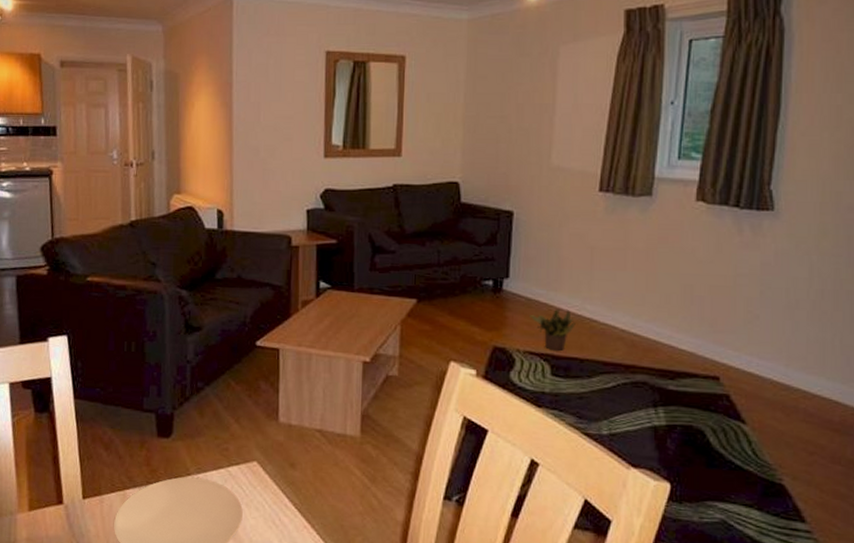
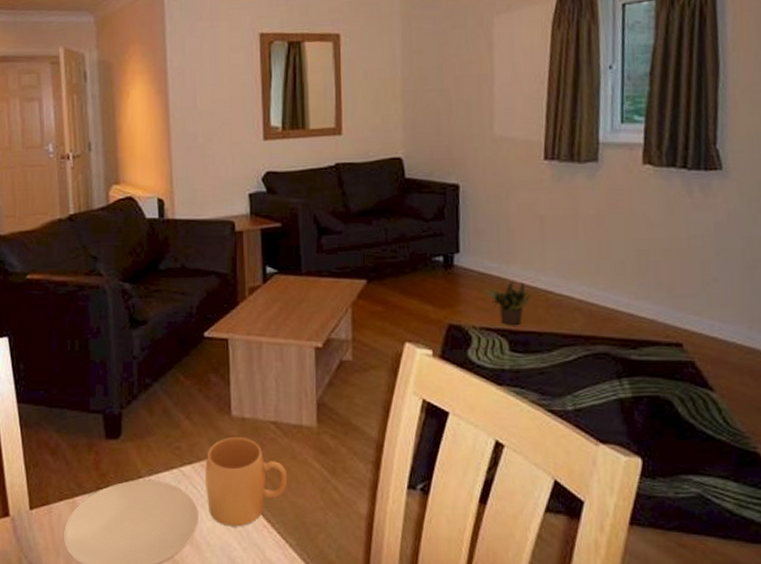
mug: none [250,442,330,526] -> present [204,437,288,527]

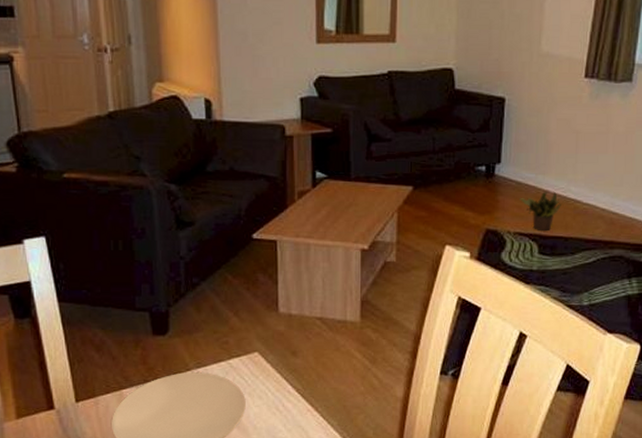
mug: present [204,437,288,527] -> none [252,332,331,412]

